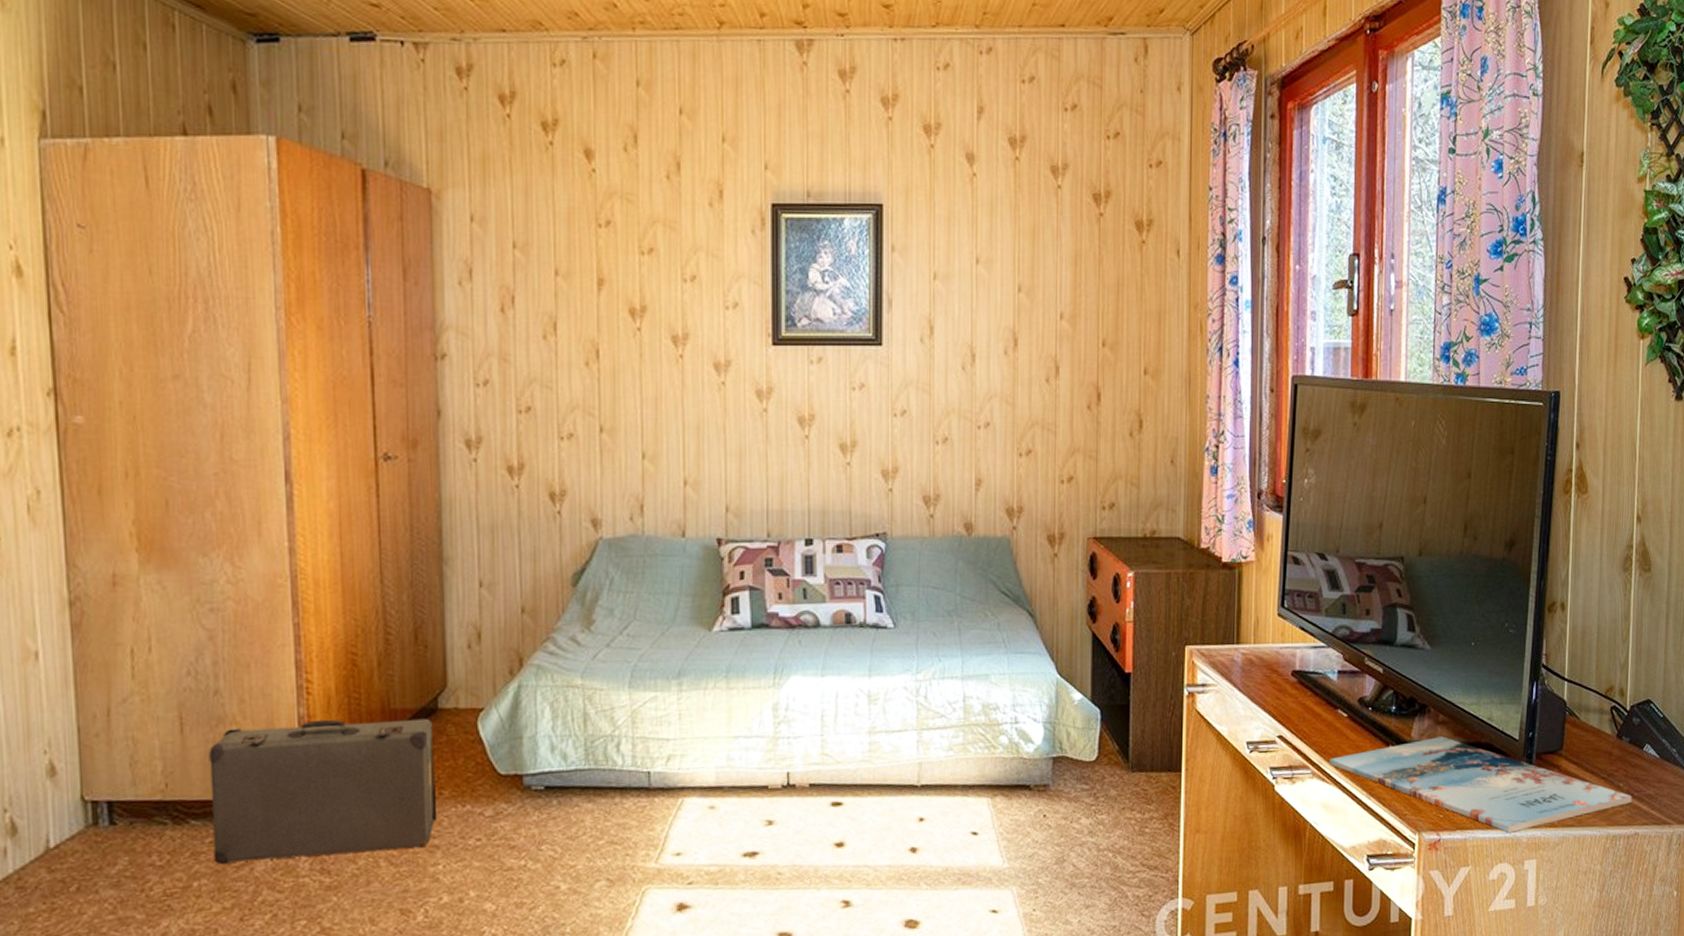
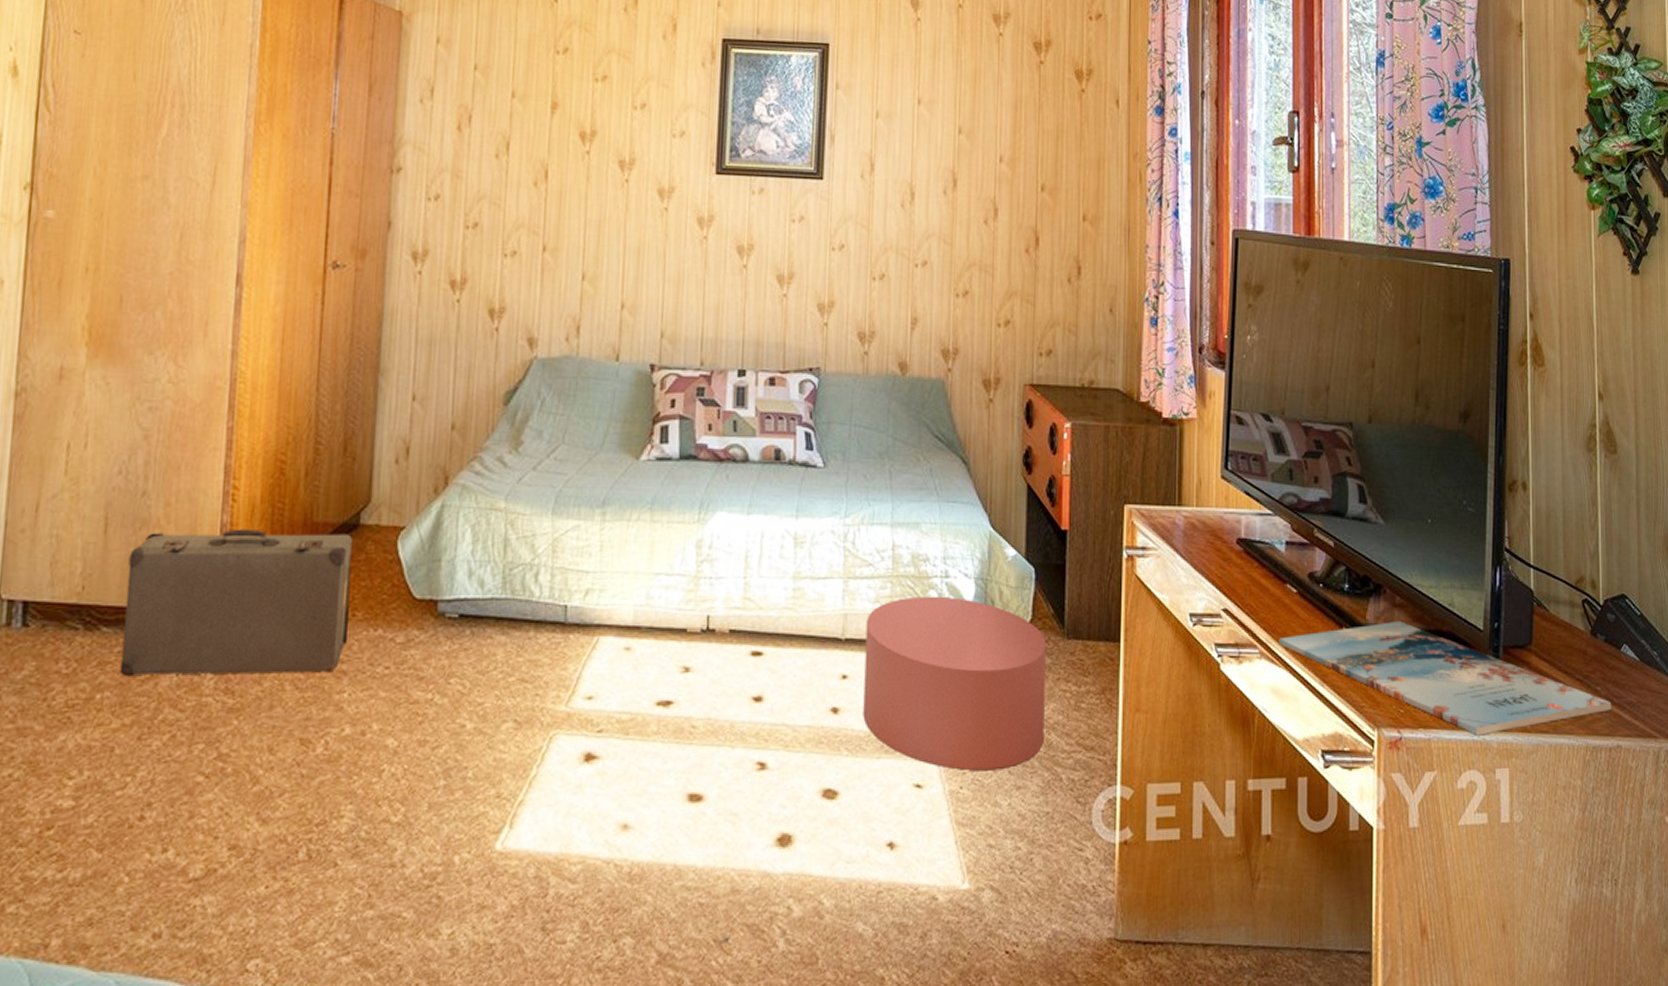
pouf: none [940,741,1112,895] -> present [863,596,1046,771]

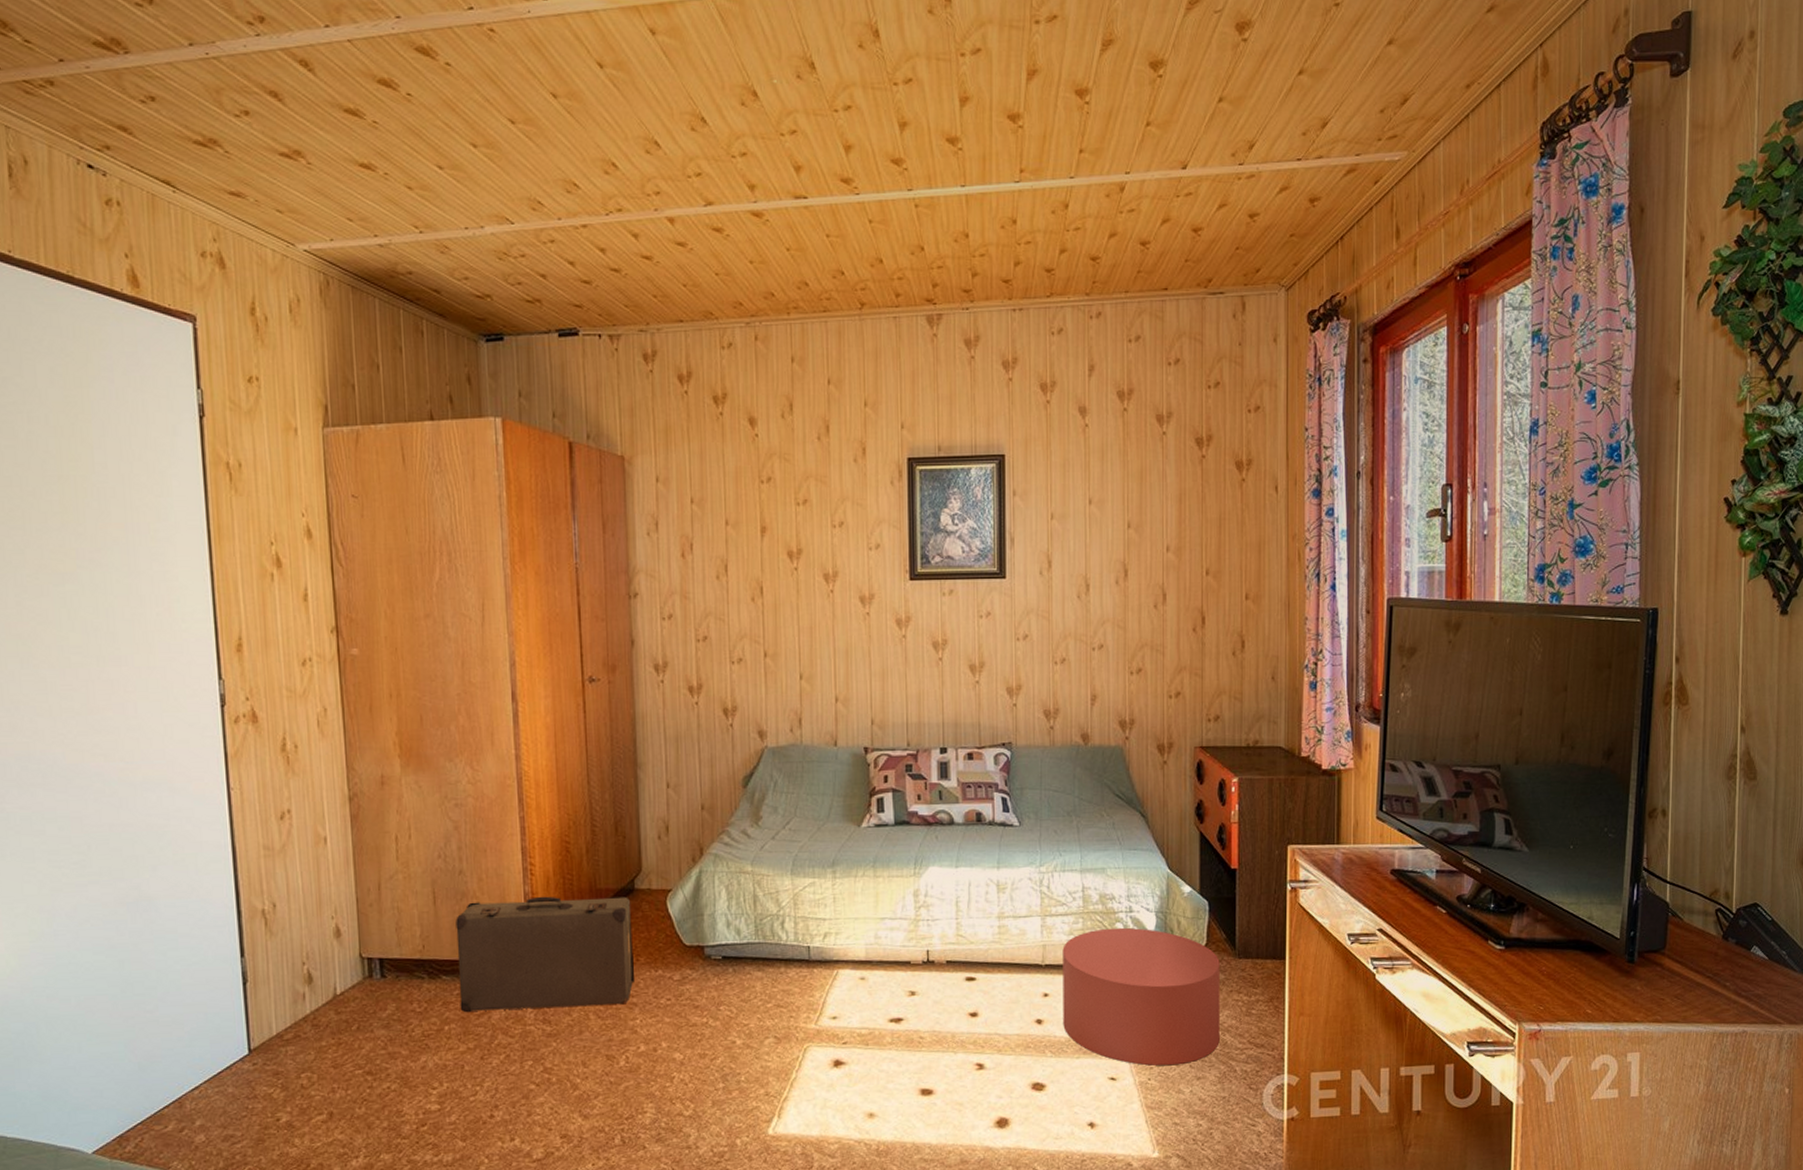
magazine: present [1279,621,1612,736] -> none [1429,933,1740,1027]

